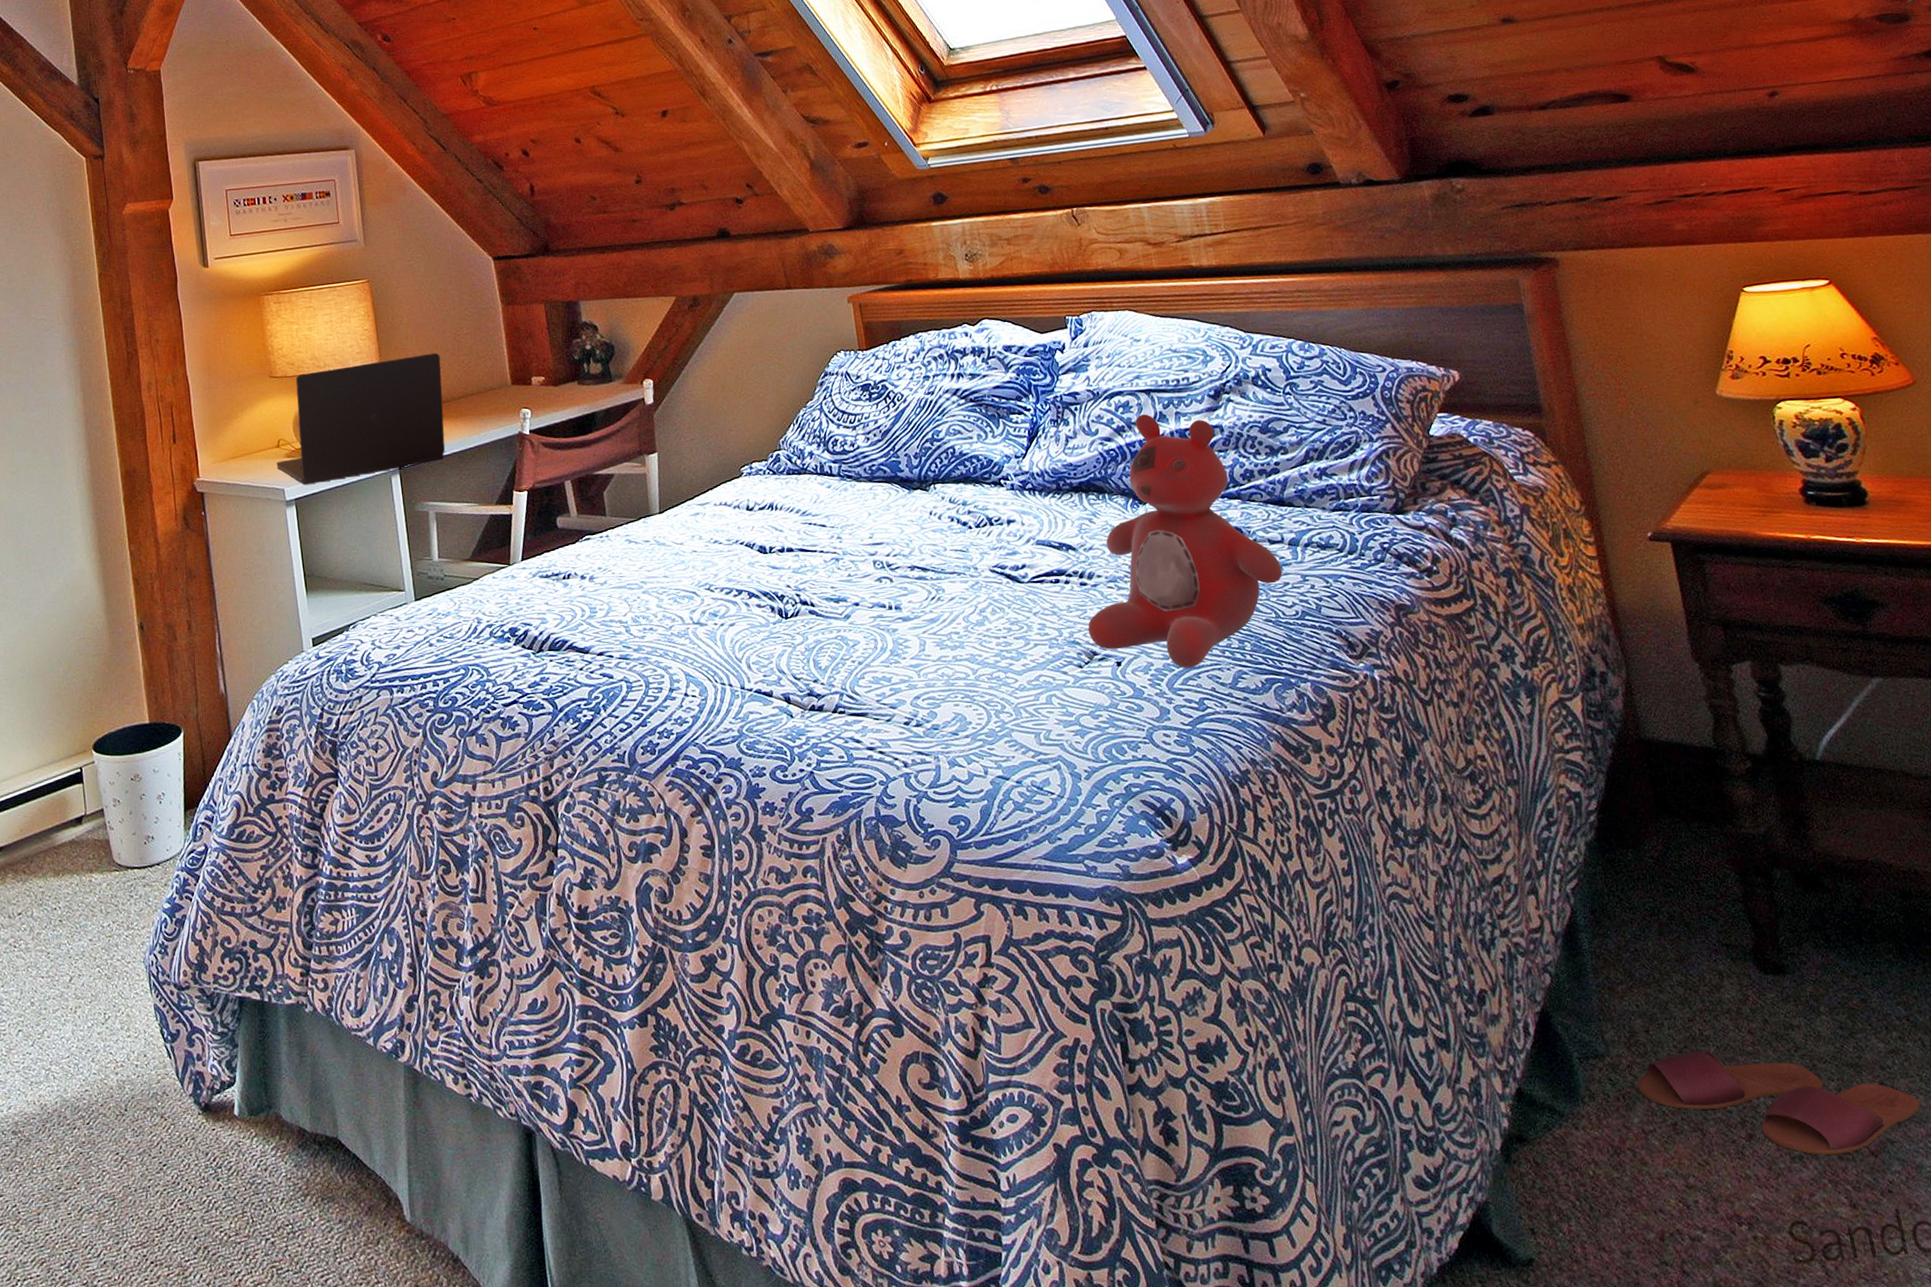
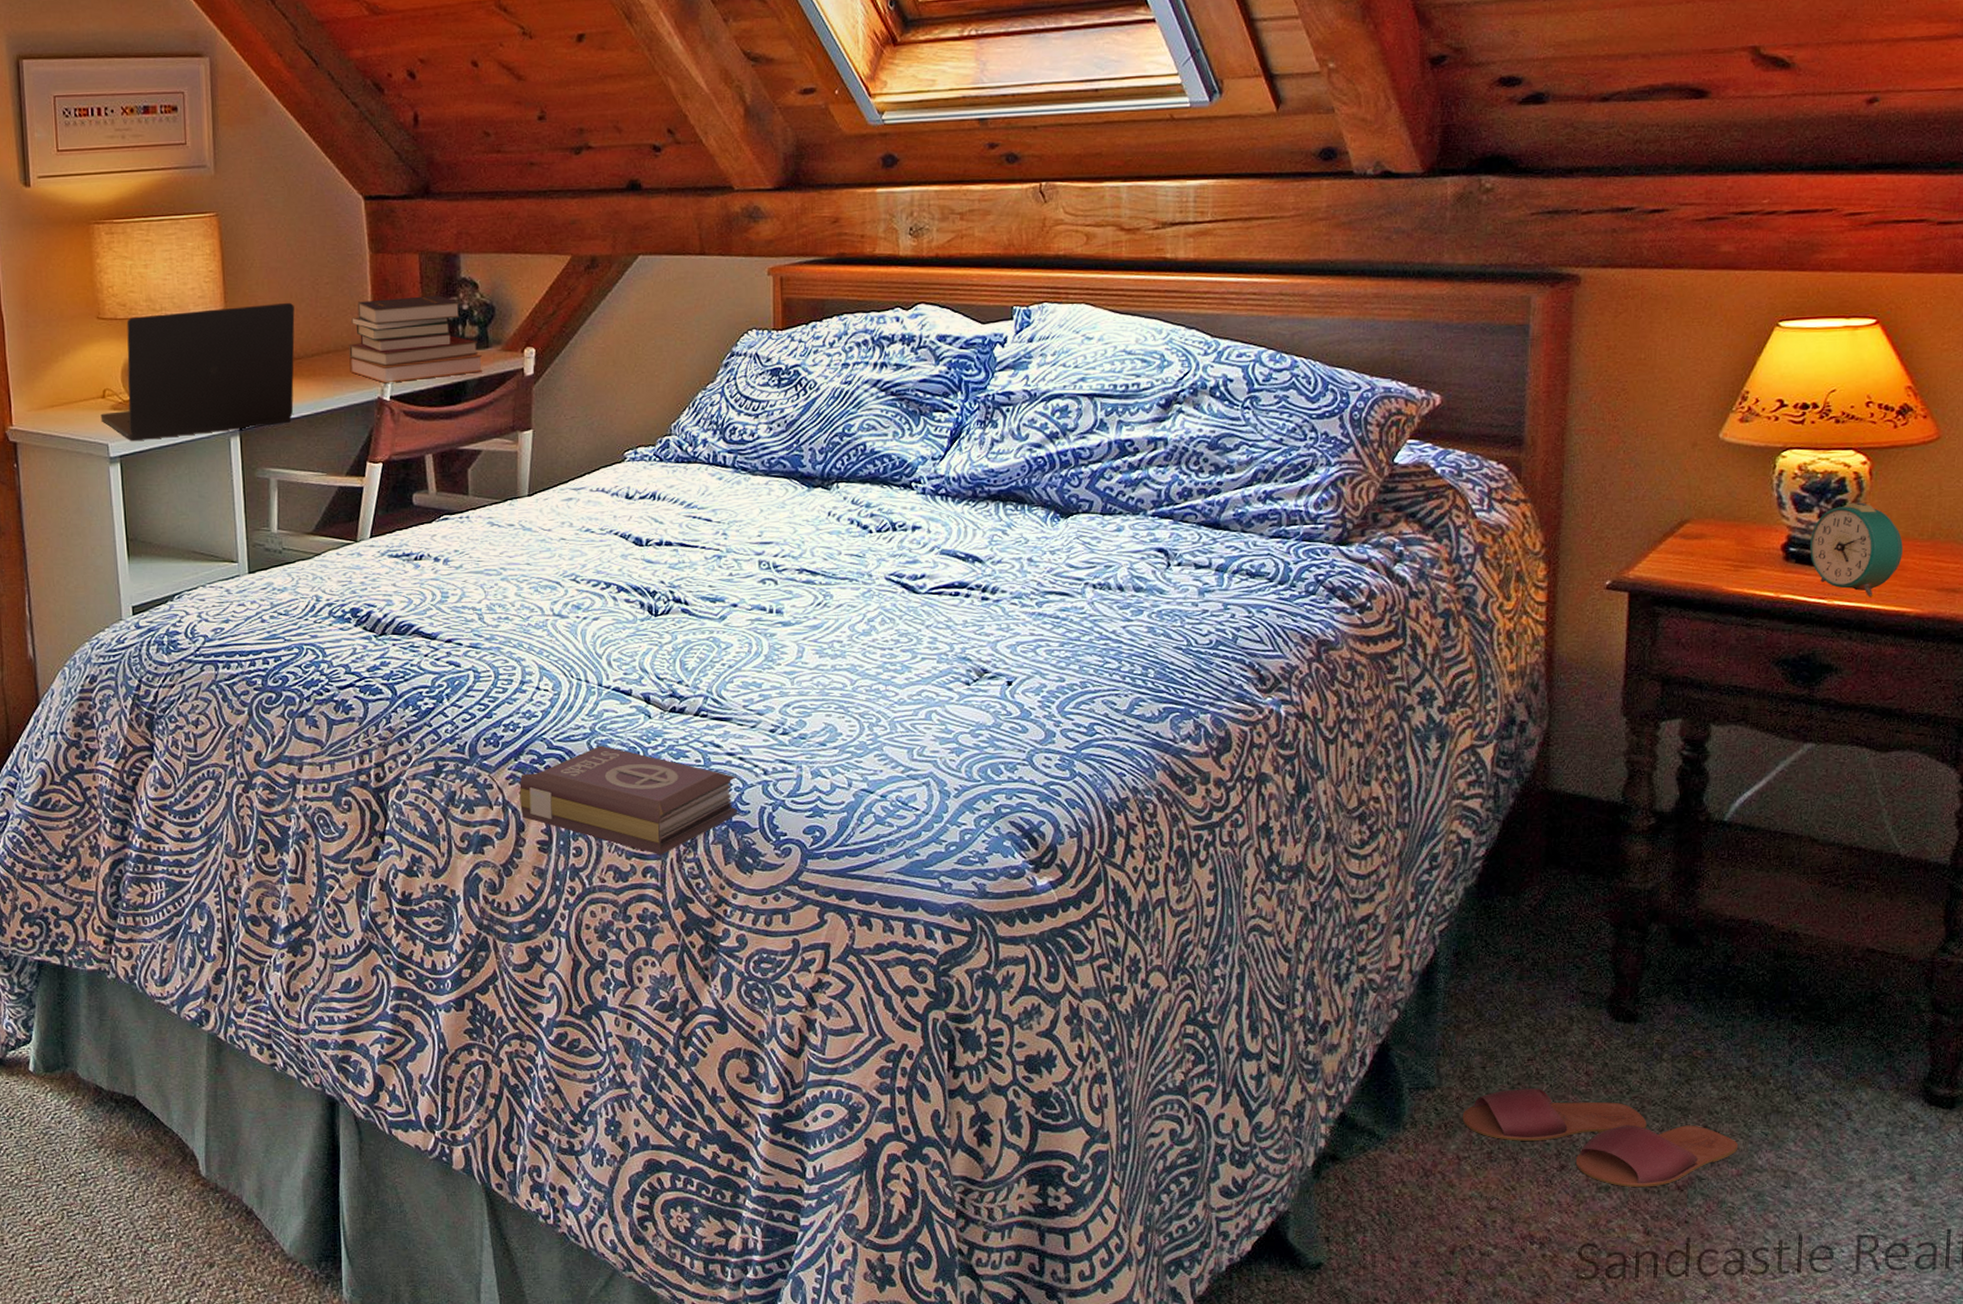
books: none [490,338,608,419] -> present [349,295,482,384]
book: none [678,747,885,854] -> present [519,745,737,855]
stuffed bear: present [1087,414,1283,669] -> none [981,421,1203,693]
alarm clock: none [1823,445,1914,533] -> present [1810,502,1903,597]

